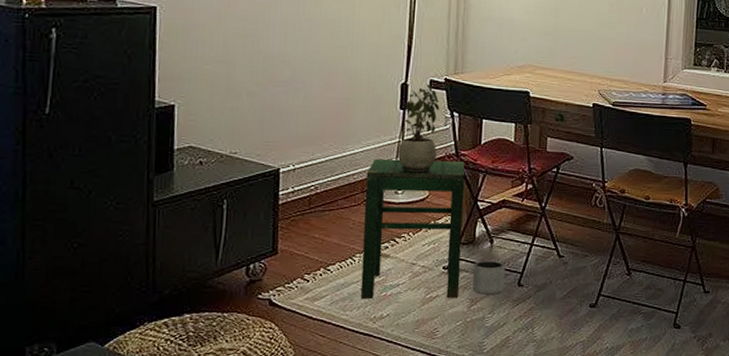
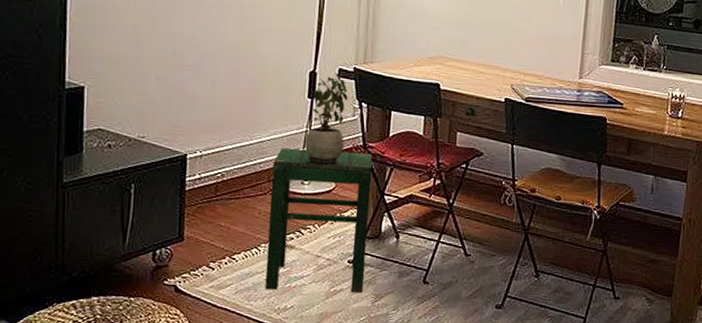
planter: present [472,260,505,295] -> none [377,255,411,291]

